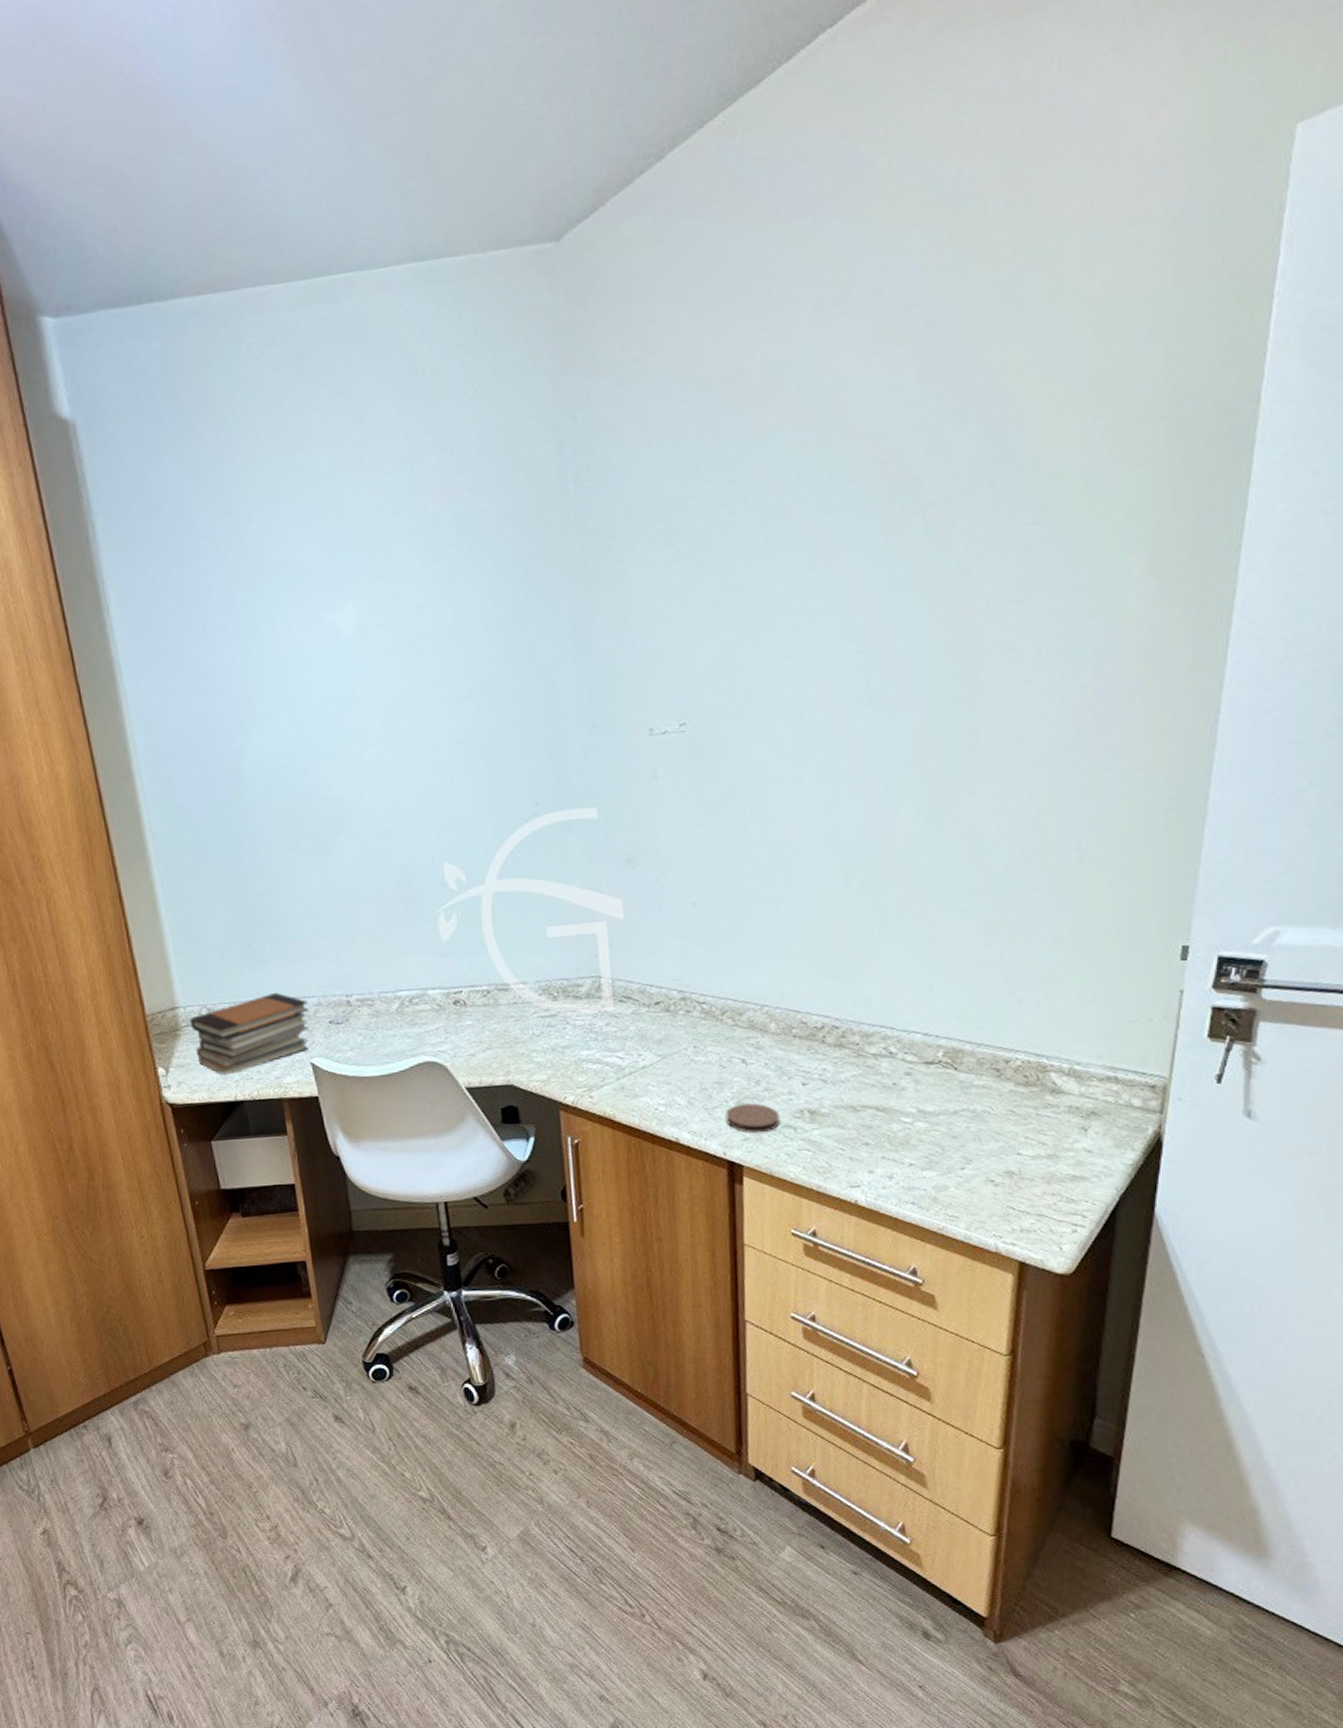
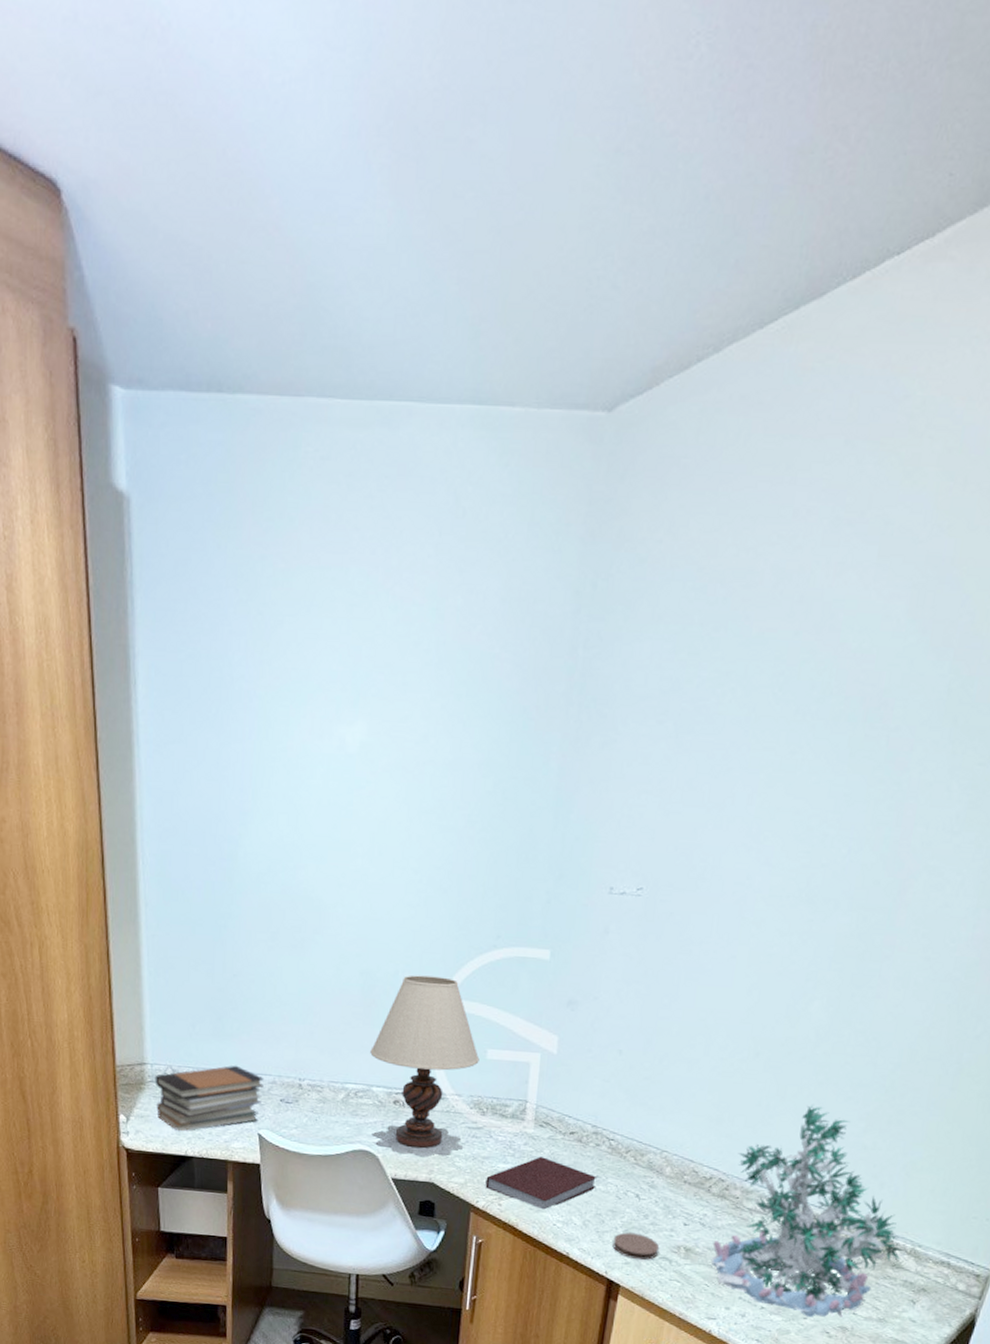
table lamp: none [418,857,540,1059] -> present [370,975,480,1157]
notebook: none [570,1035,695,1095] -> present [485,1156,598,1210]
plant: none [839,926,1060,1166] -> present [711,1105,903,1317]

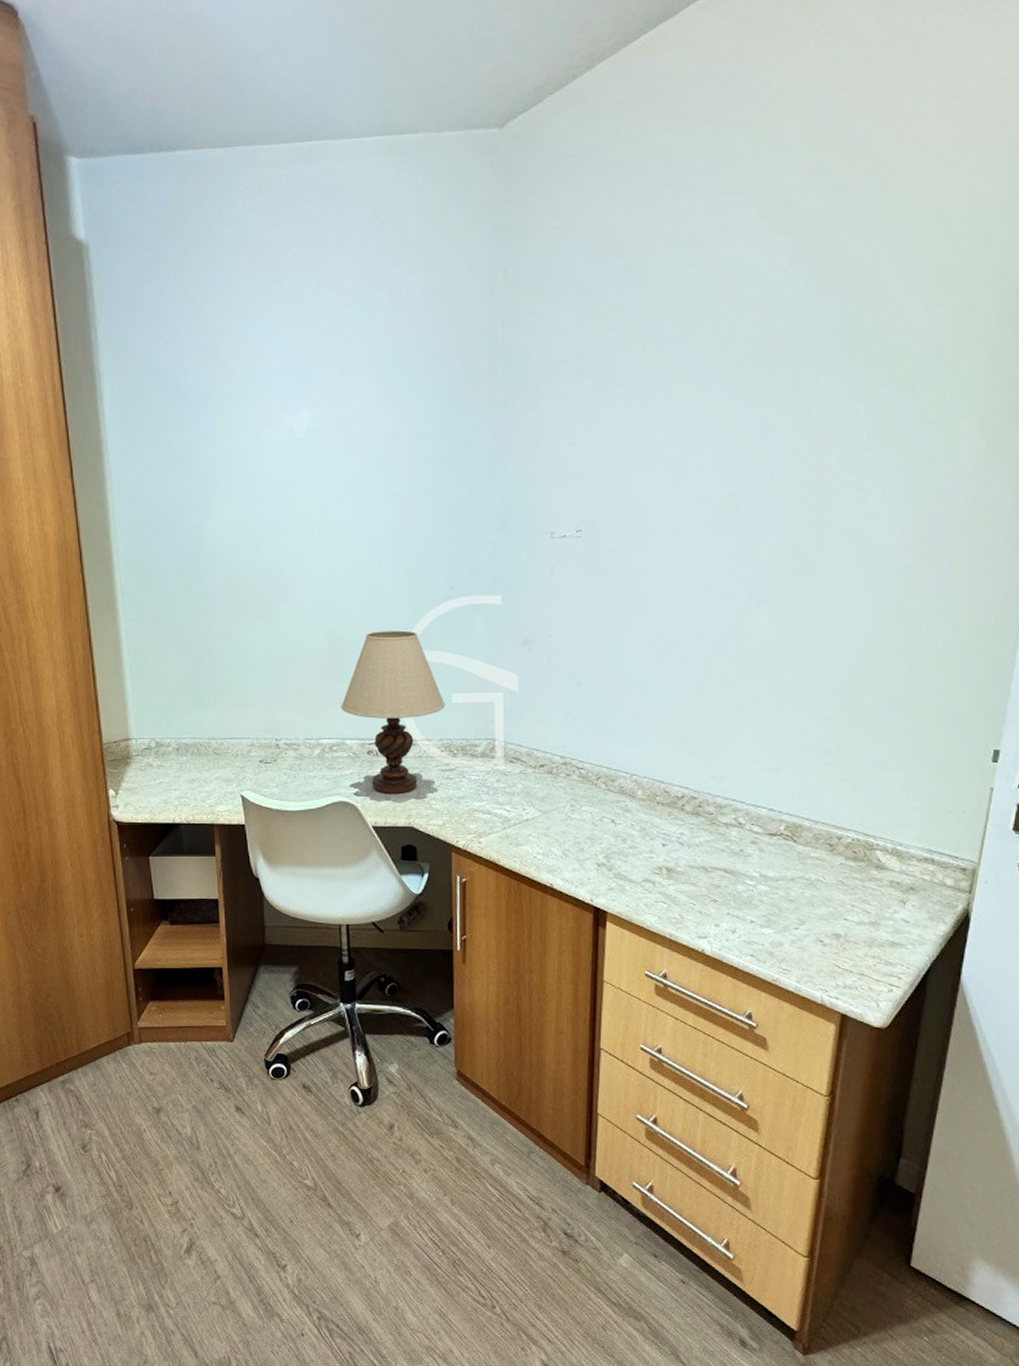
book stack: present [155,1065,264,1132] -> none [140,732,243,801]
notebook: present [485,1156,598,1210] -> none [463,791,572,843]
coaster: present [612,1232,660,1261] -> none [594,858,642,885]
plant: present [711,1105,903,1317] -> none [693,716,884,927]

